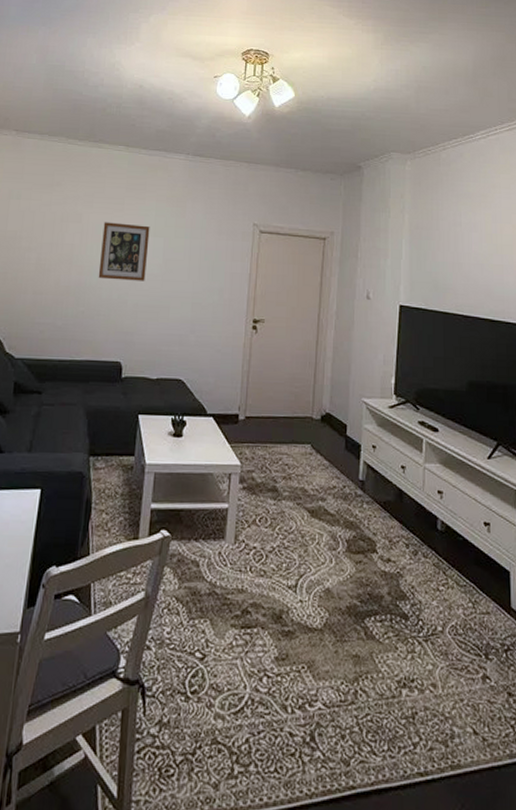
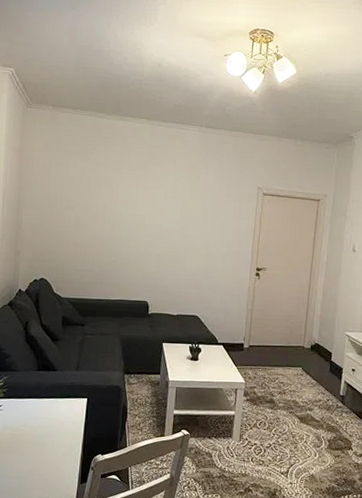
wall art: present [98,222,150,281] -> none [127,186,170,236]

